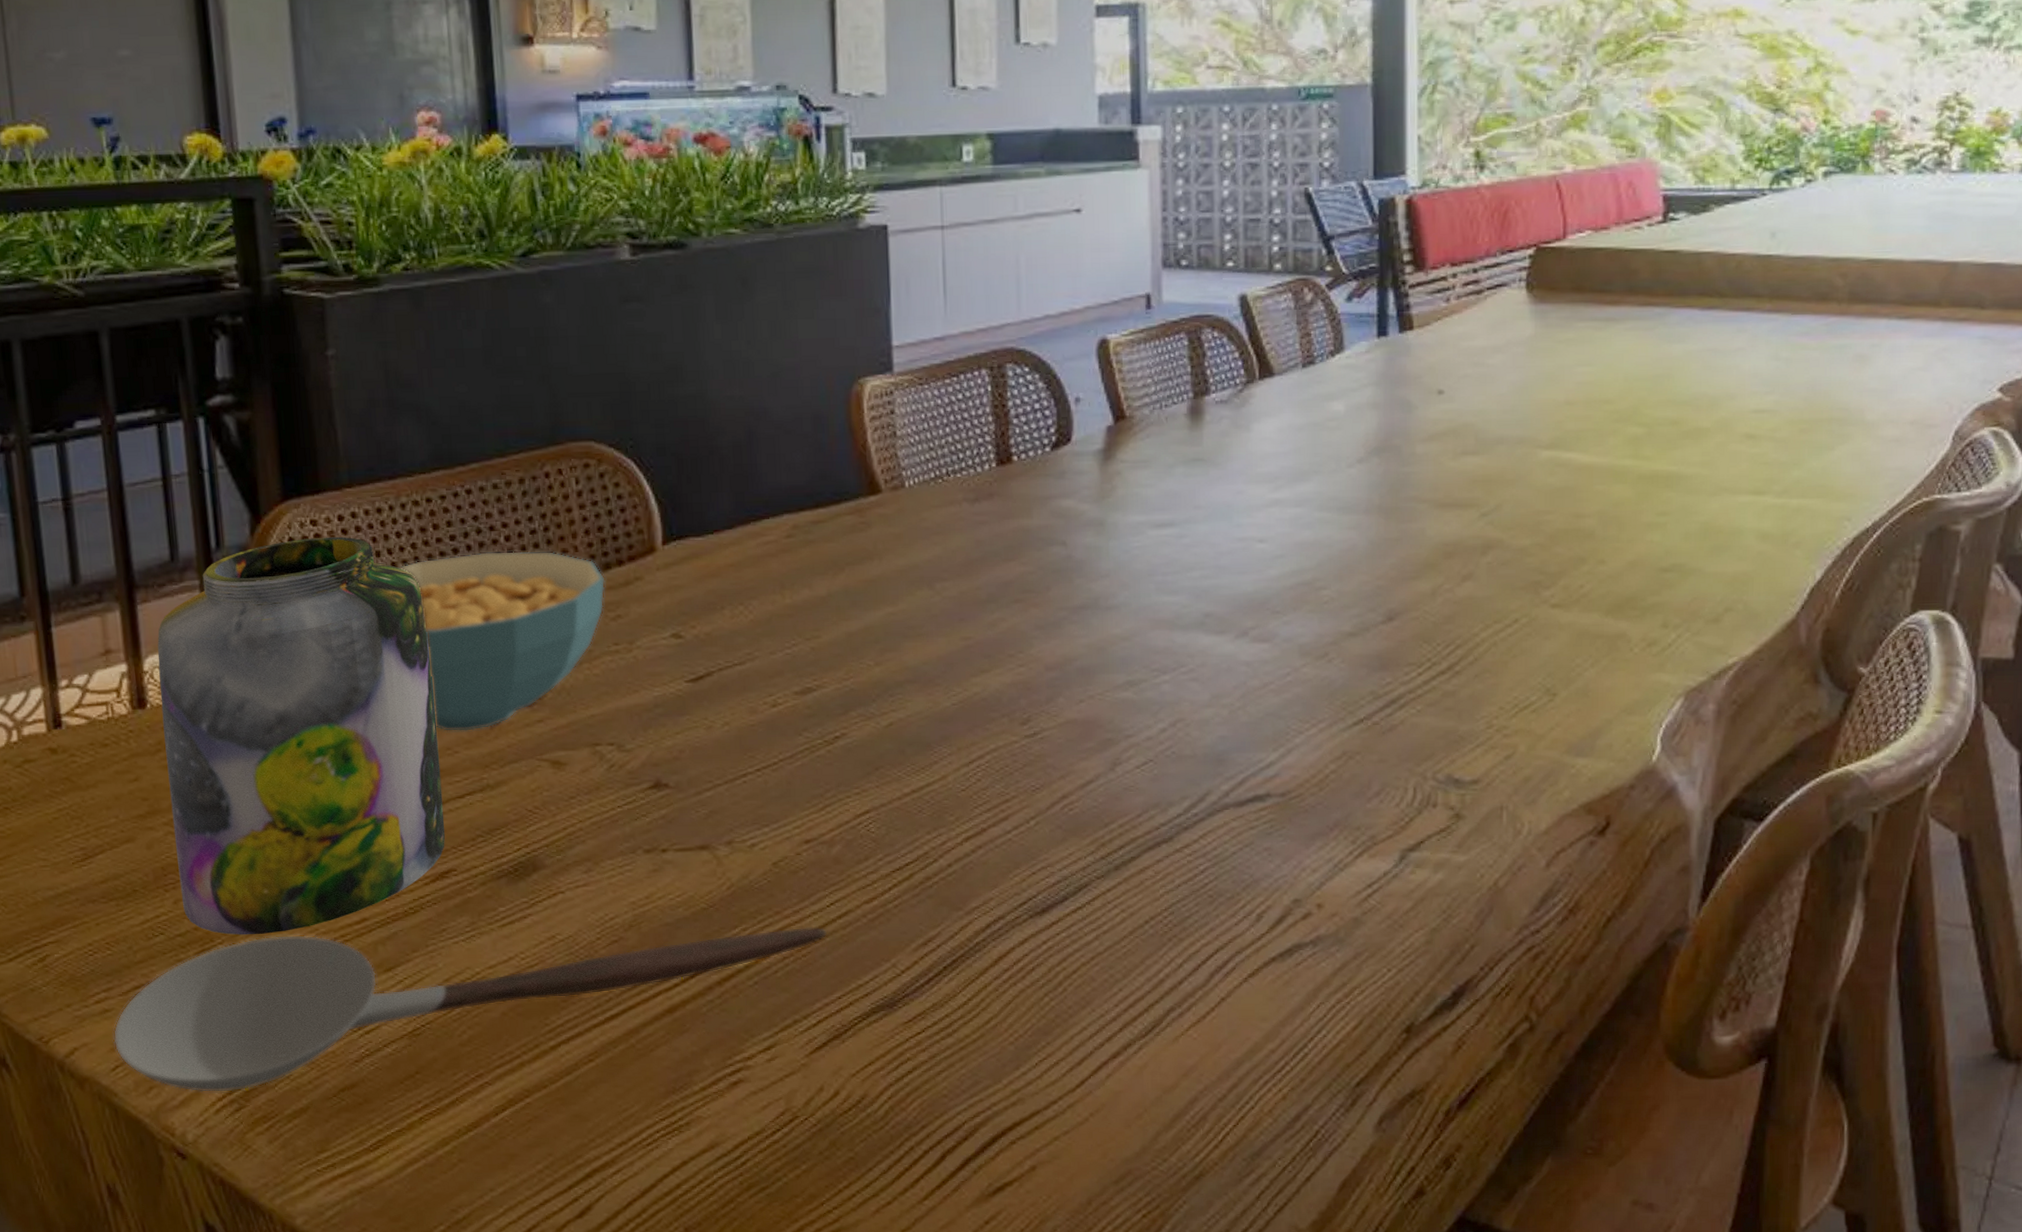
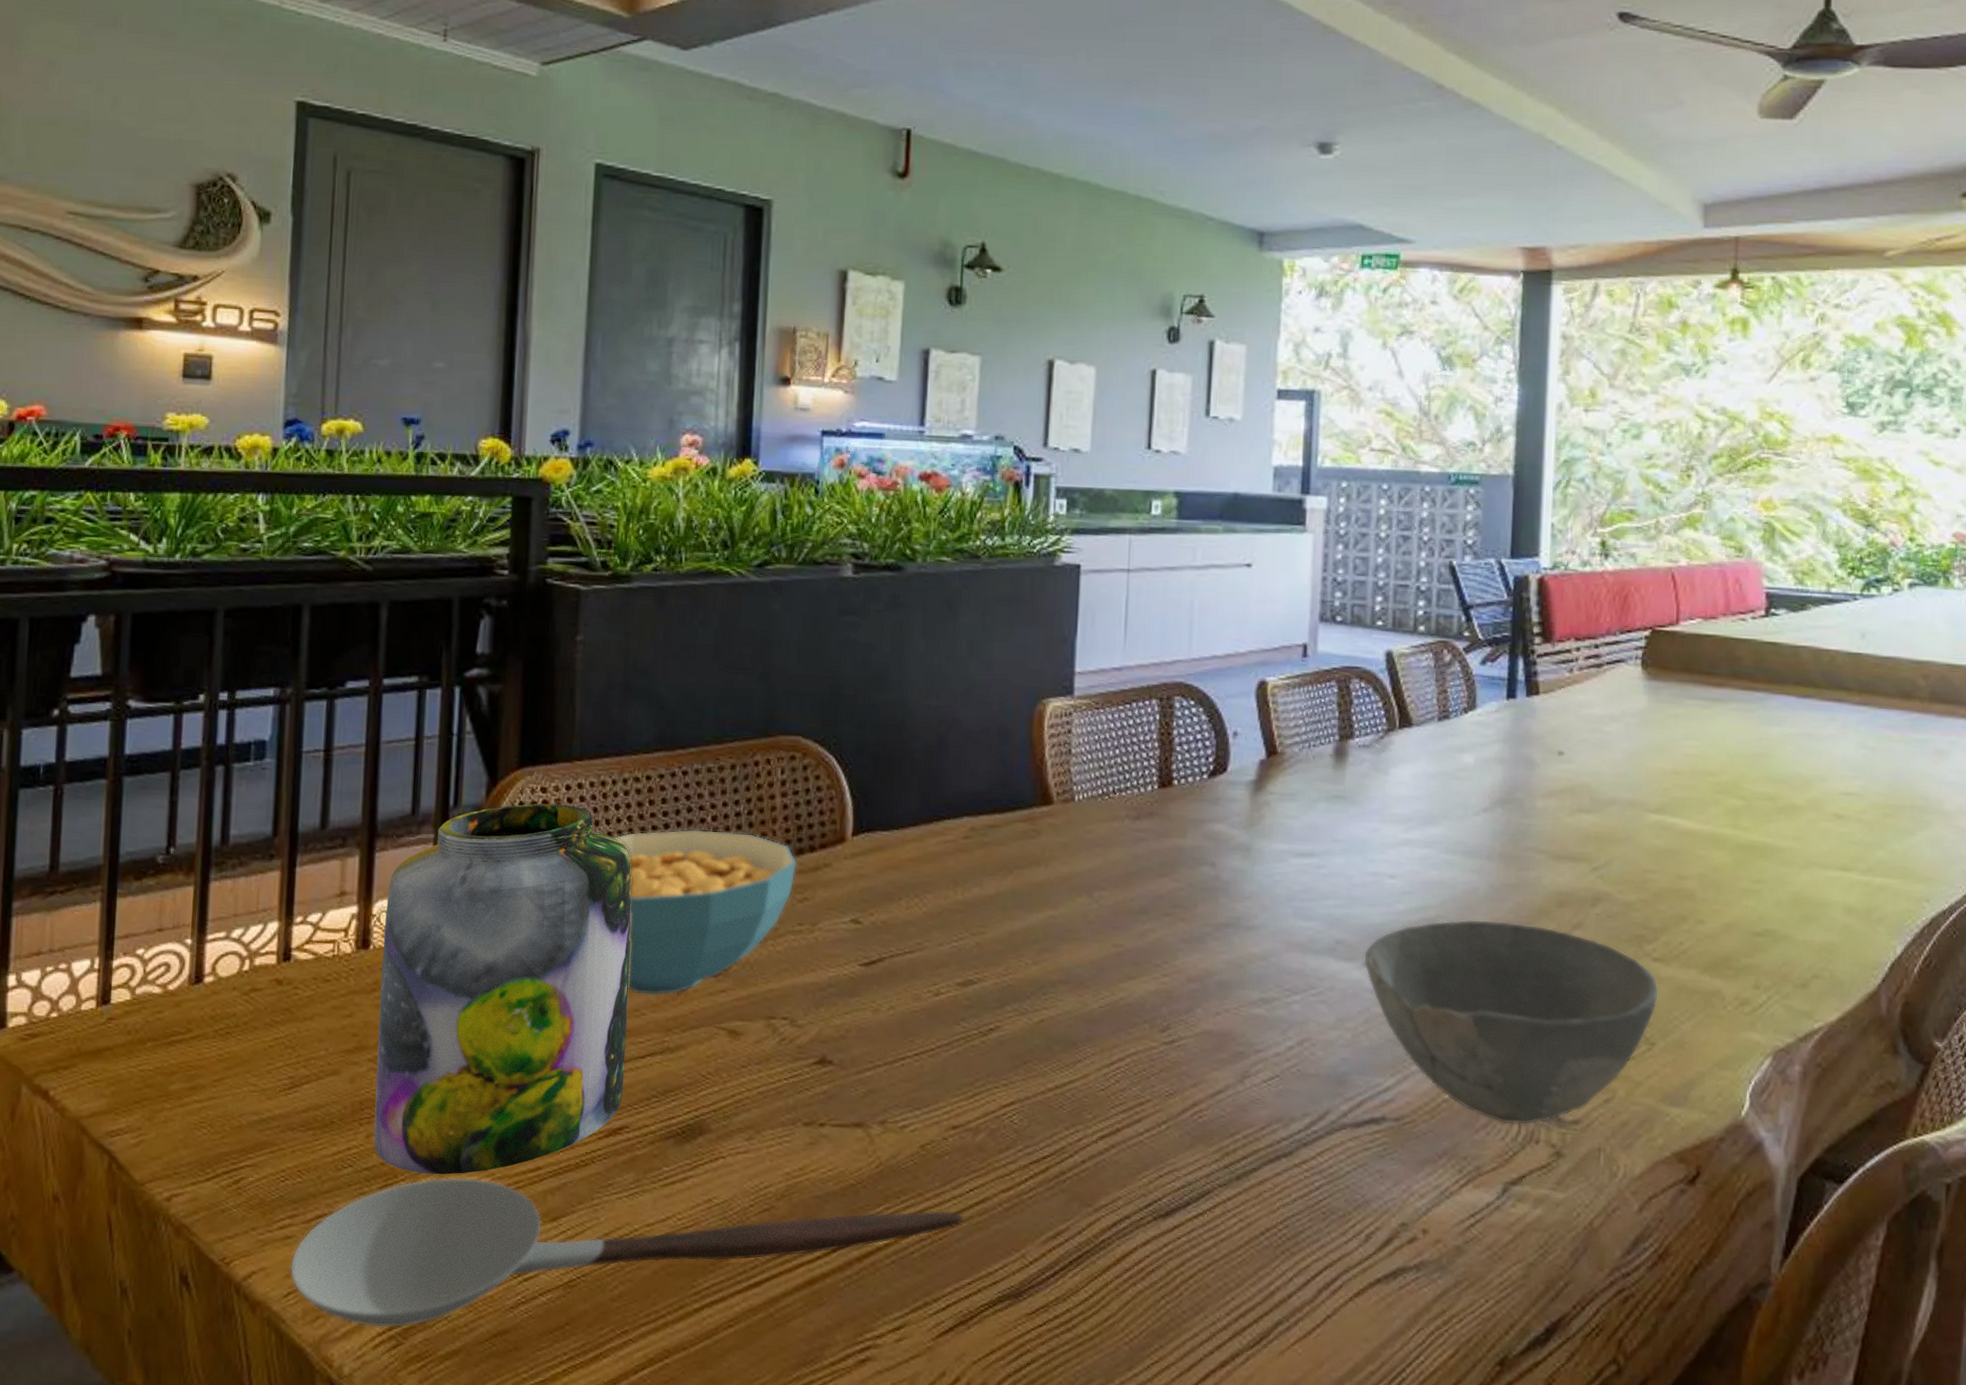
bowl: none [1236,578,1558,790] -> present [1364,919,1659,1125]

